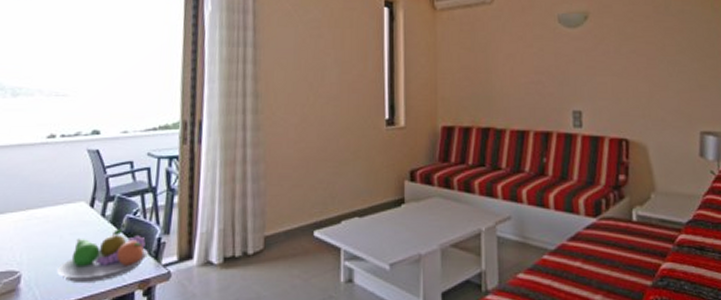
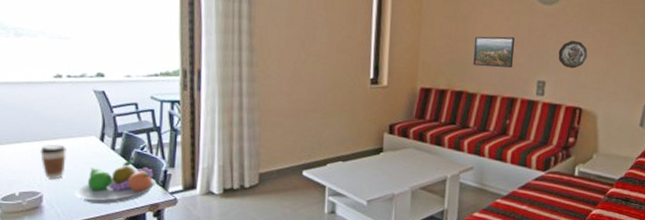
coffee cup: none [23,213,53,255] -> present [40,144,66,180]
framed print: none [497,64,543,99] -> present [473,36,516,68]
decorative plate: none [591,64,625,95] -> present [558,41,588,69]

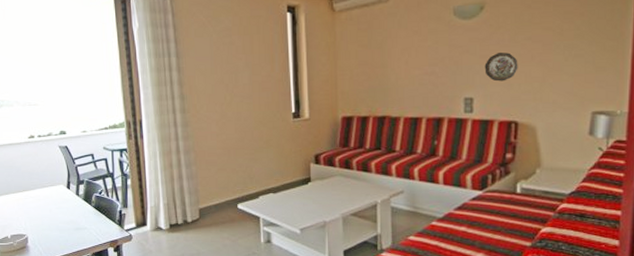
coffee cup: present [40,144,66,180] -> none [23,193,43,223]
fruit bowl: present [75,160,157,204] -> none [52,204,114,242]
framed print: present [473,36,516,68] -> none [393,57,436,90]

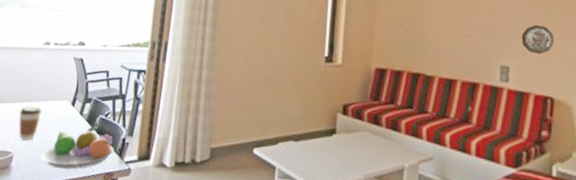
coffee cup: none [23,193,43,223] -> present [18,106,42,141]
fruit bowl: none [52,204,114,242] -> present [41,126,115,170]

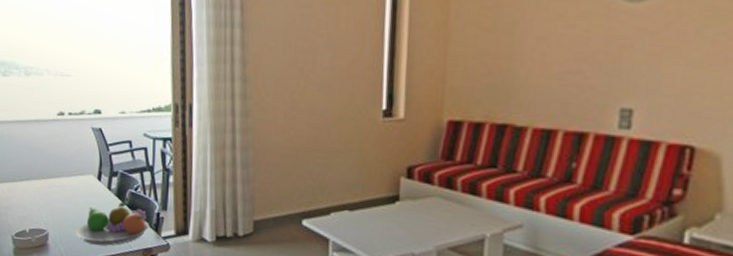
coffee cup: present [18,106,42,141] -> none [46,182,68,218]
decorative plate: present [521,25,554,55] -> none [653,50,704,90]

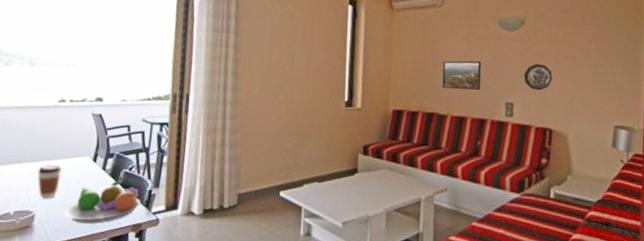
coffee cup: none [46,182,68,218] -> present [37,164,62,199]
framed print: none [521,49,585,92] -> present [442,60,482,90]
decorative plate: none [653,50,704,90] -> present [524,64,553,91]

